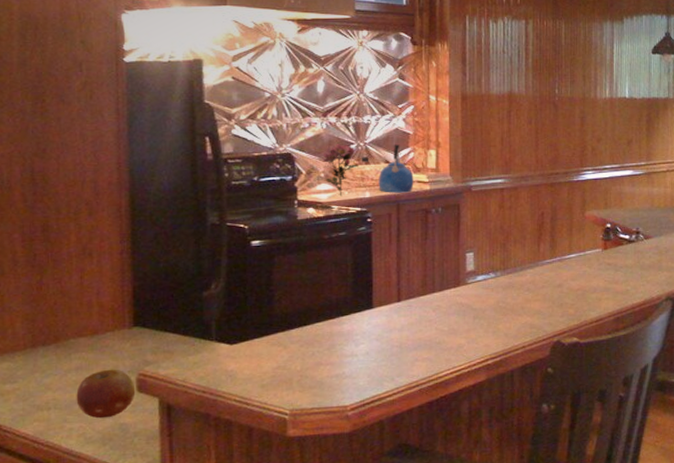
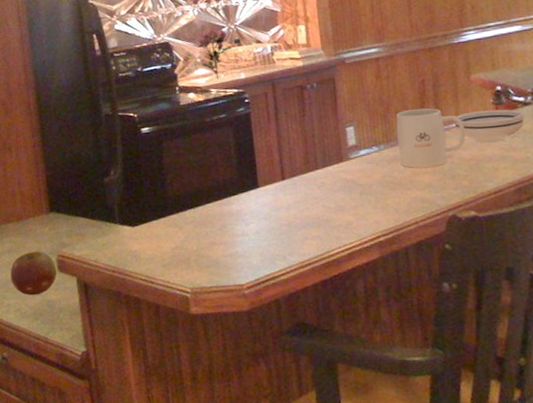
kettle: present [378,144,414,193] -> none [251,23,287,72]
mug: none [513,240,576,296] -> present [396,108,466,169]
bowl: none [566,245,628,275] -> present [454,109,524,143]

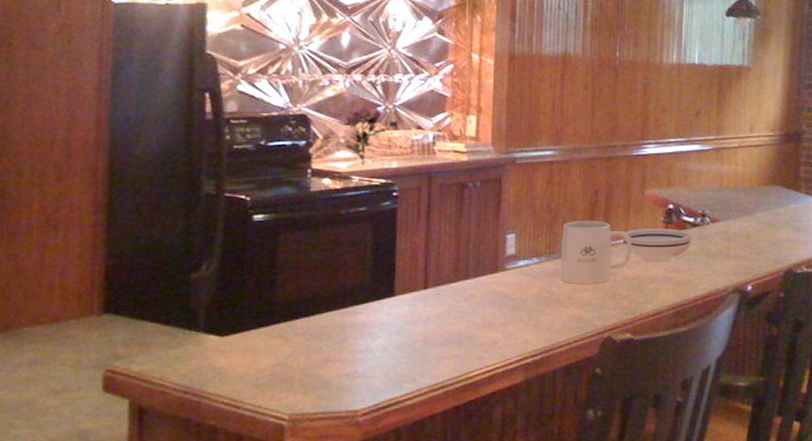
fruit: present [10,251,57,296] -> none [26,364,101,424]

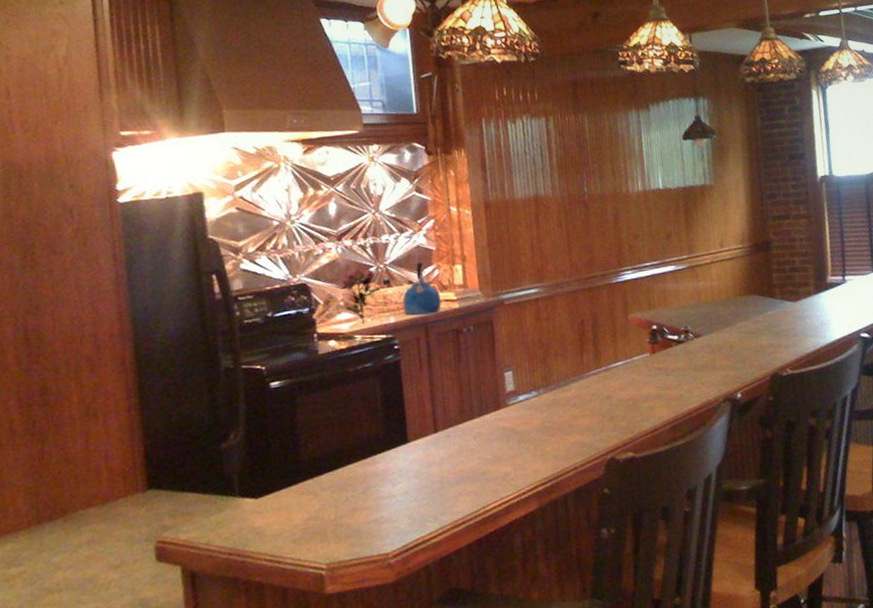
kettle: none [408,108,450,164] -> present [402,262,442,316]
mug: present [560,221,632,285] -> none [555,349,624,413]
bowl: present [622,228,692,262] -> none [612,348,678,383]

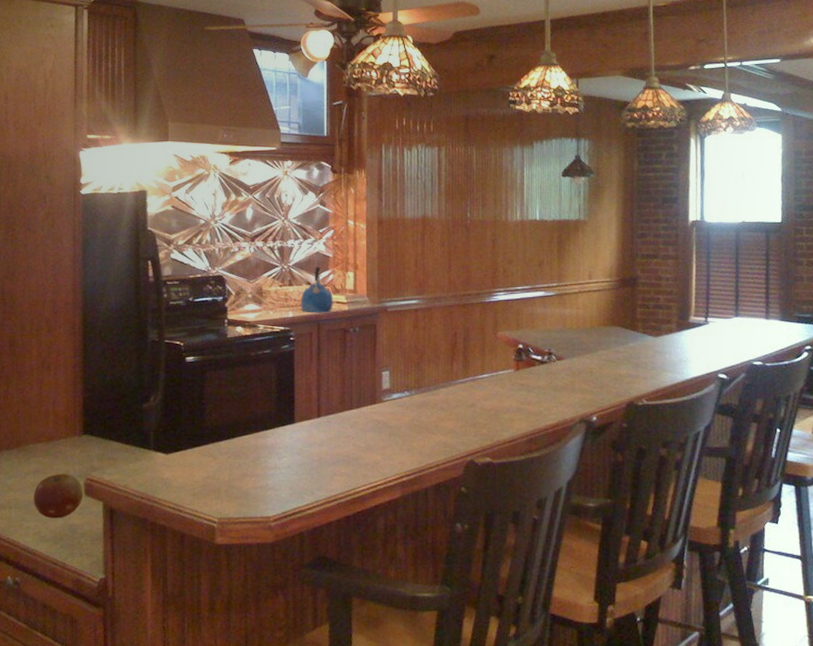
fruit: none [89,538,155,596] -> present [33,473,84,519]
flower bouquet: present [340,267,391,324] -> none [250,267,293,315]

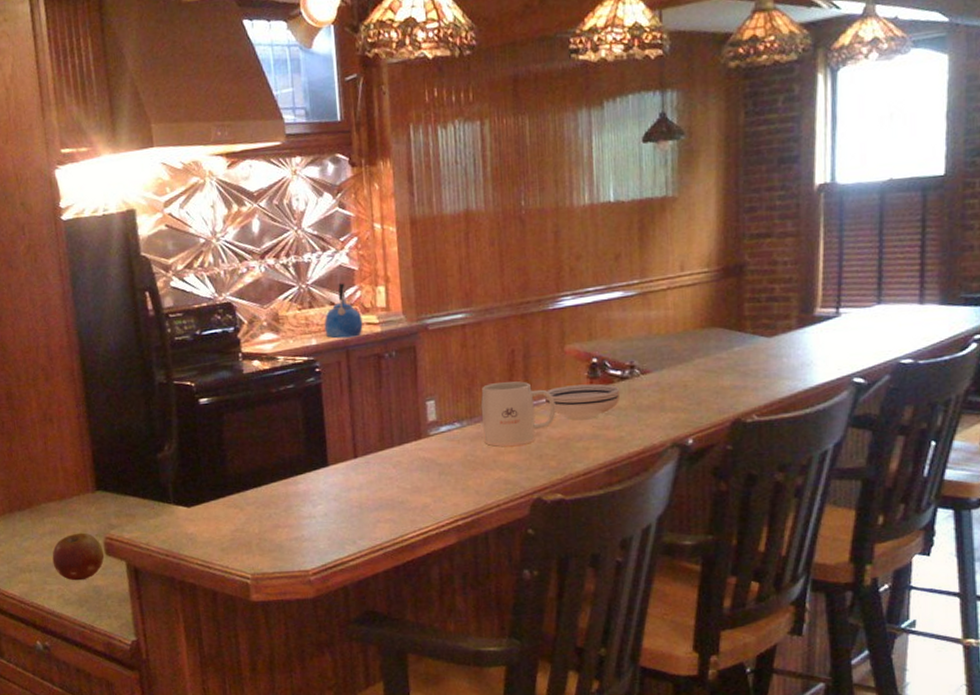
mug: none [427,359,488,415] -> present [480,381,556,448]
bowl: none [479,365,540,396] -> present [544,383,620,421]

